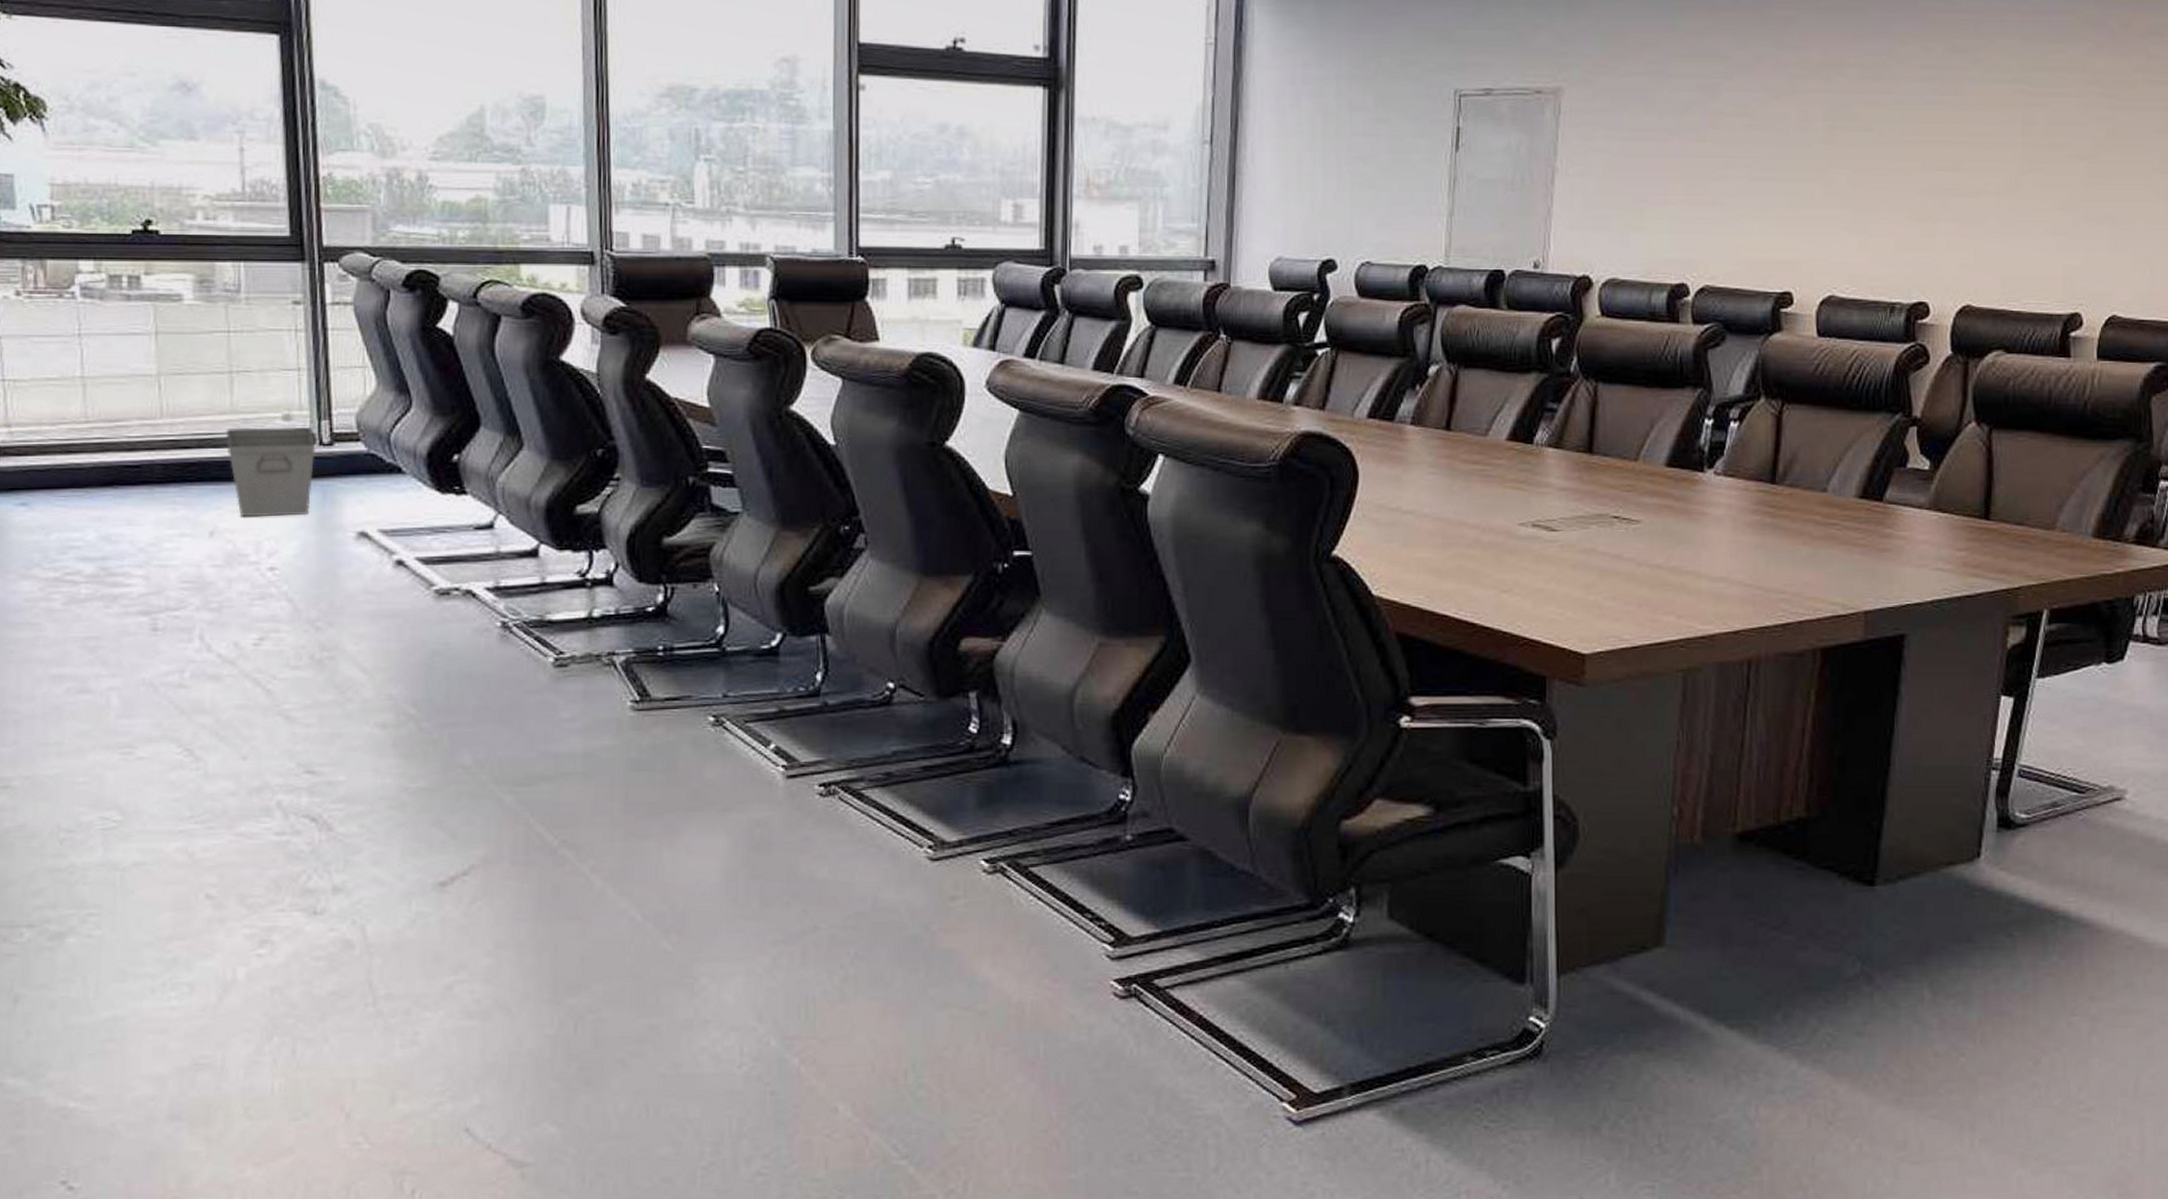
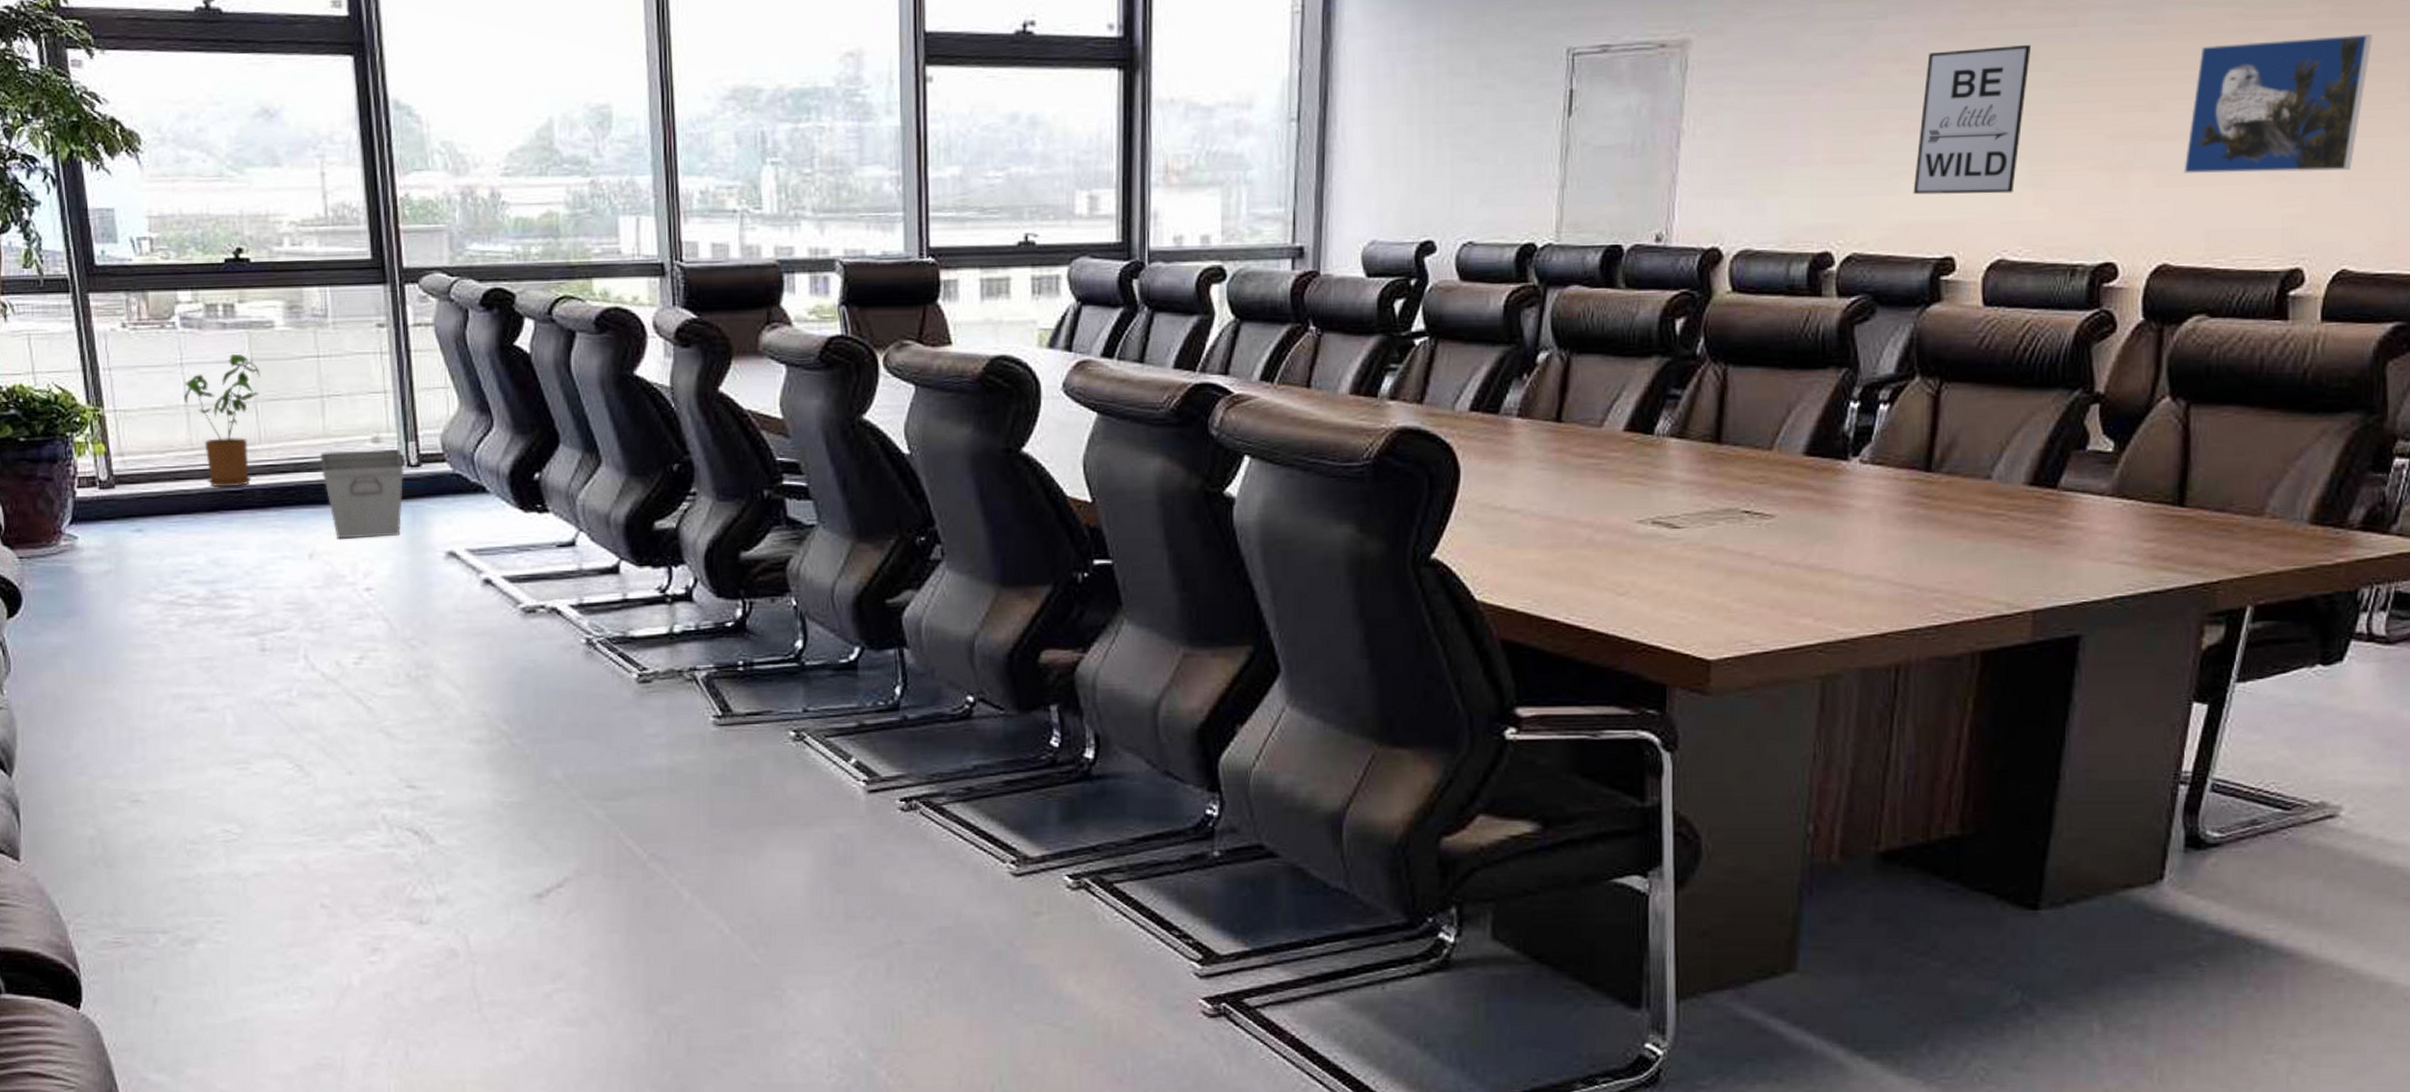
house plant: none [80,326,165,462] -> present [183,353,260,488]
wall art: none [1756,107,1854,237] -> present [1913,44,2032,195]
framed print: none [1982,113,2131,230] -> present [2184,33,2372,173]

